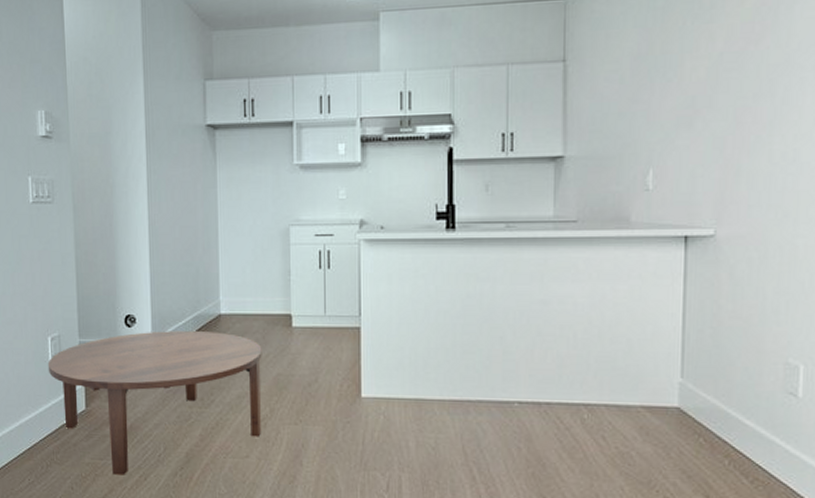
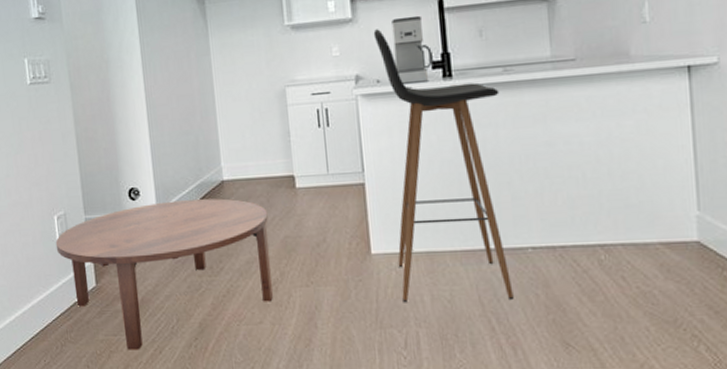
bar stool: none [381,175,500,452] -> present [373,29,514,303]
coffee maker: none [400,165,438,232] -> present [391,15,433,84]

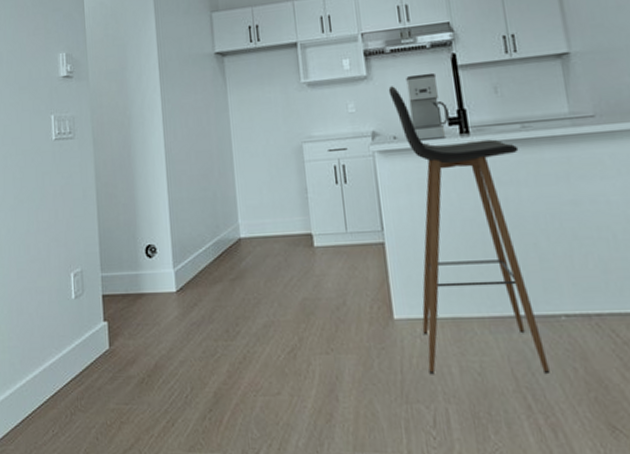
coffee table: present [55,198,274,350] -> none [71,257,292,421]

